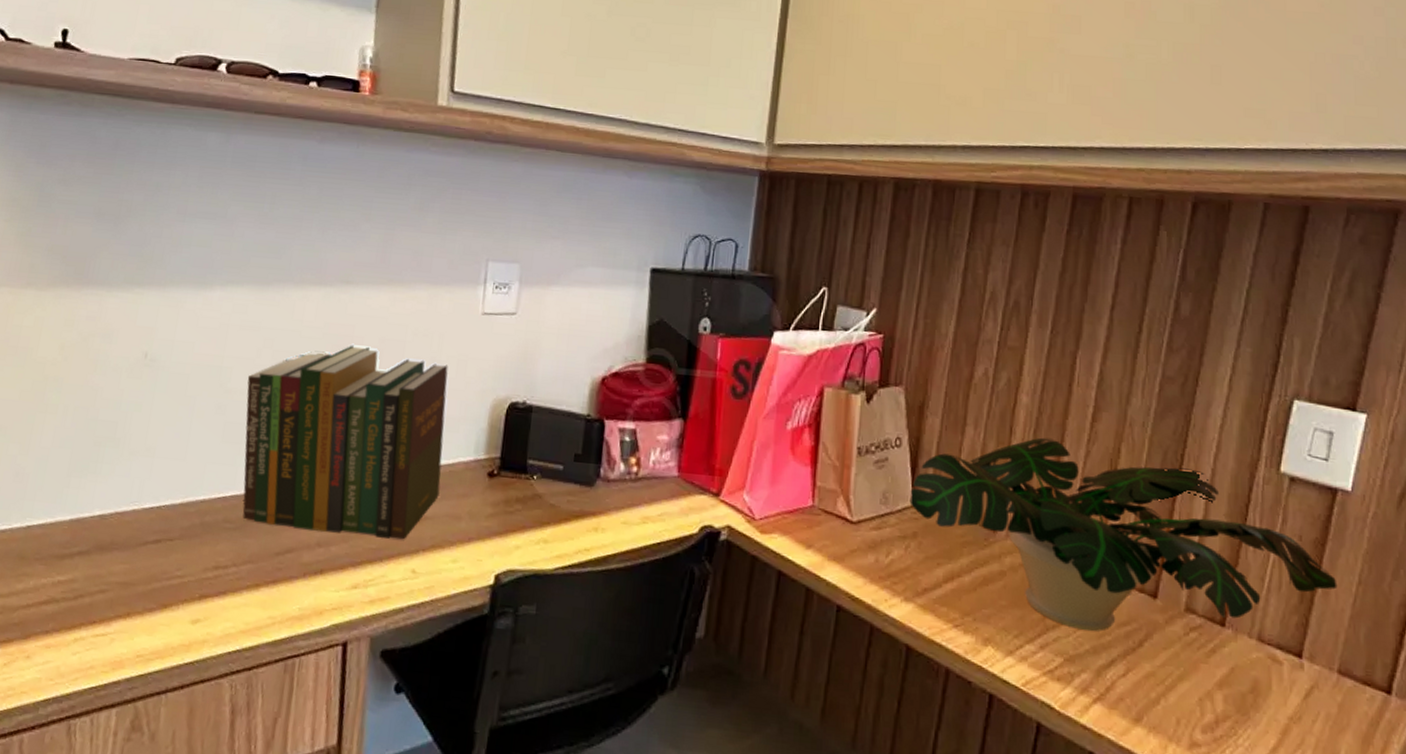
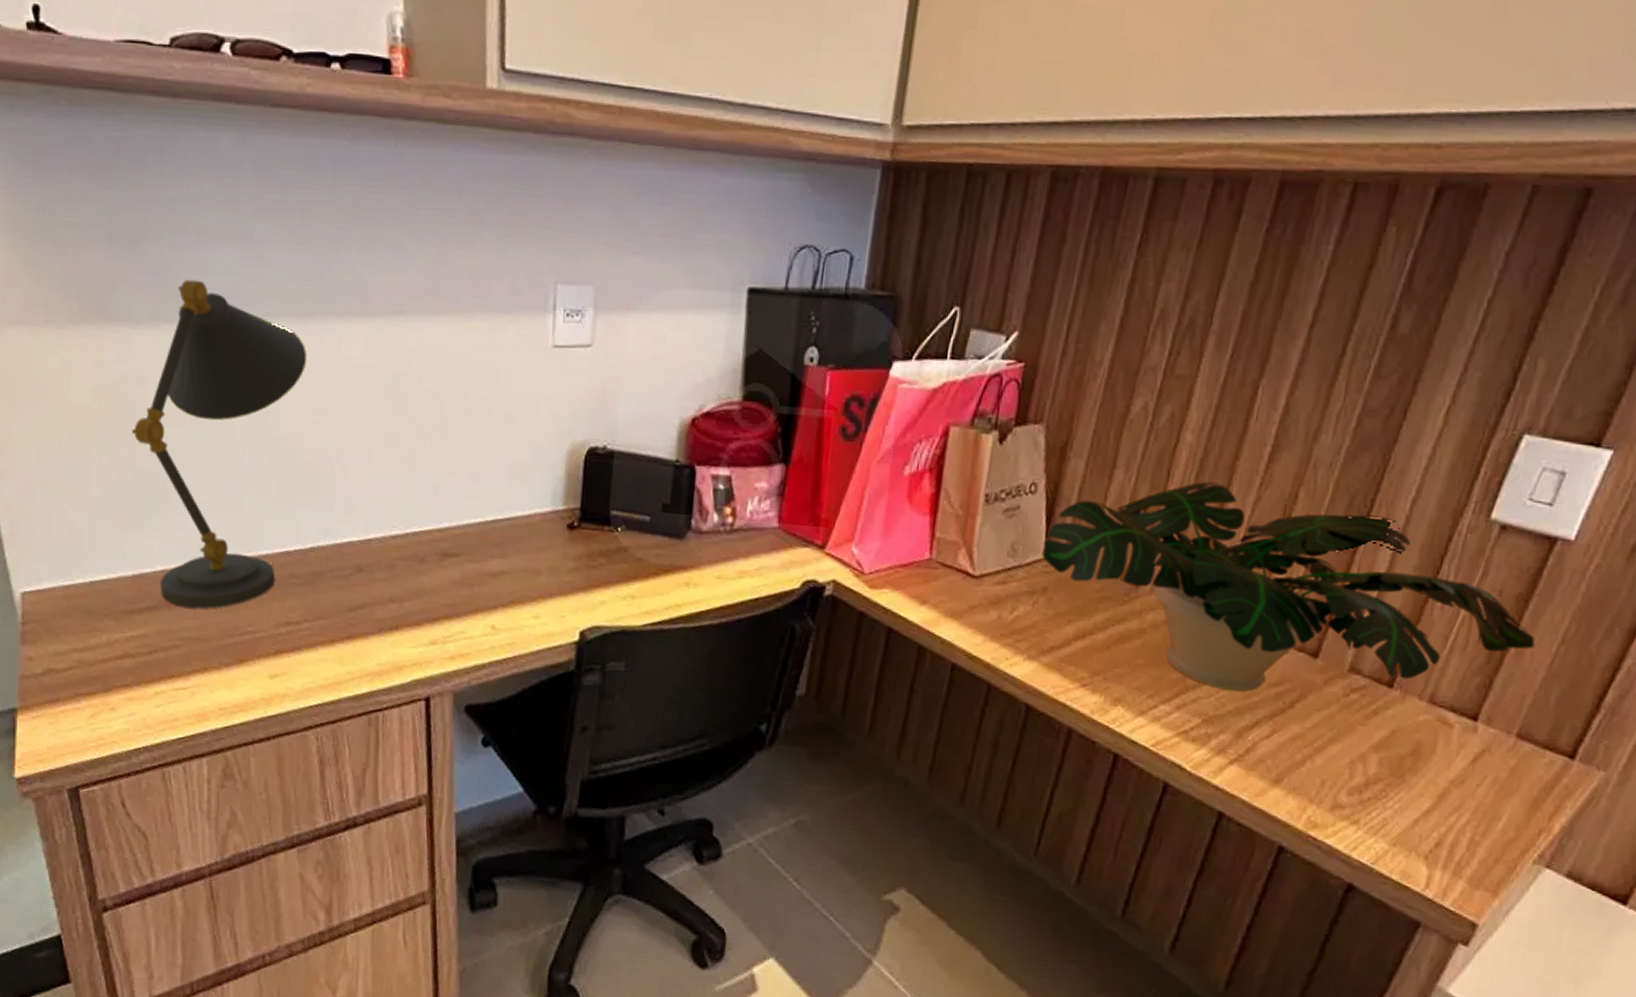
desk lamp: none [90,250,263,553] -> present [131,279,308,609]
books: present [242,345,448,539] -> none [298,385,518,594]

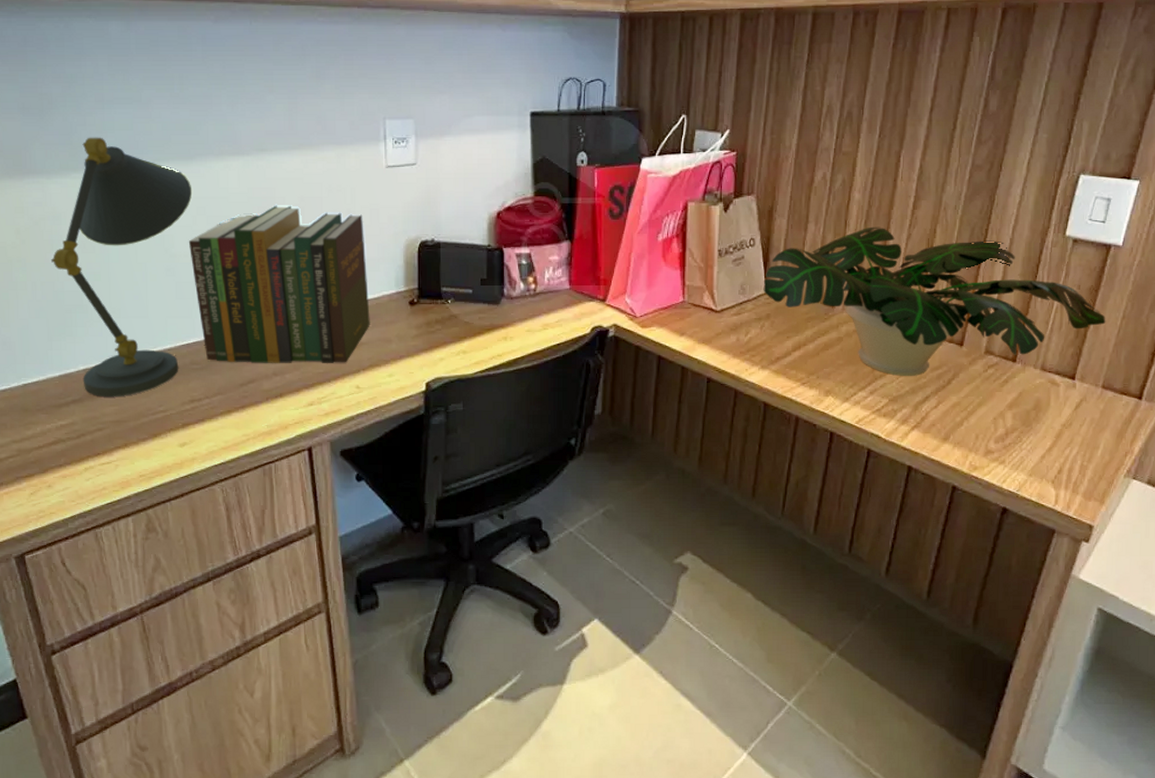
books: none [298,385,518,594] -> present [189,205,370,363]

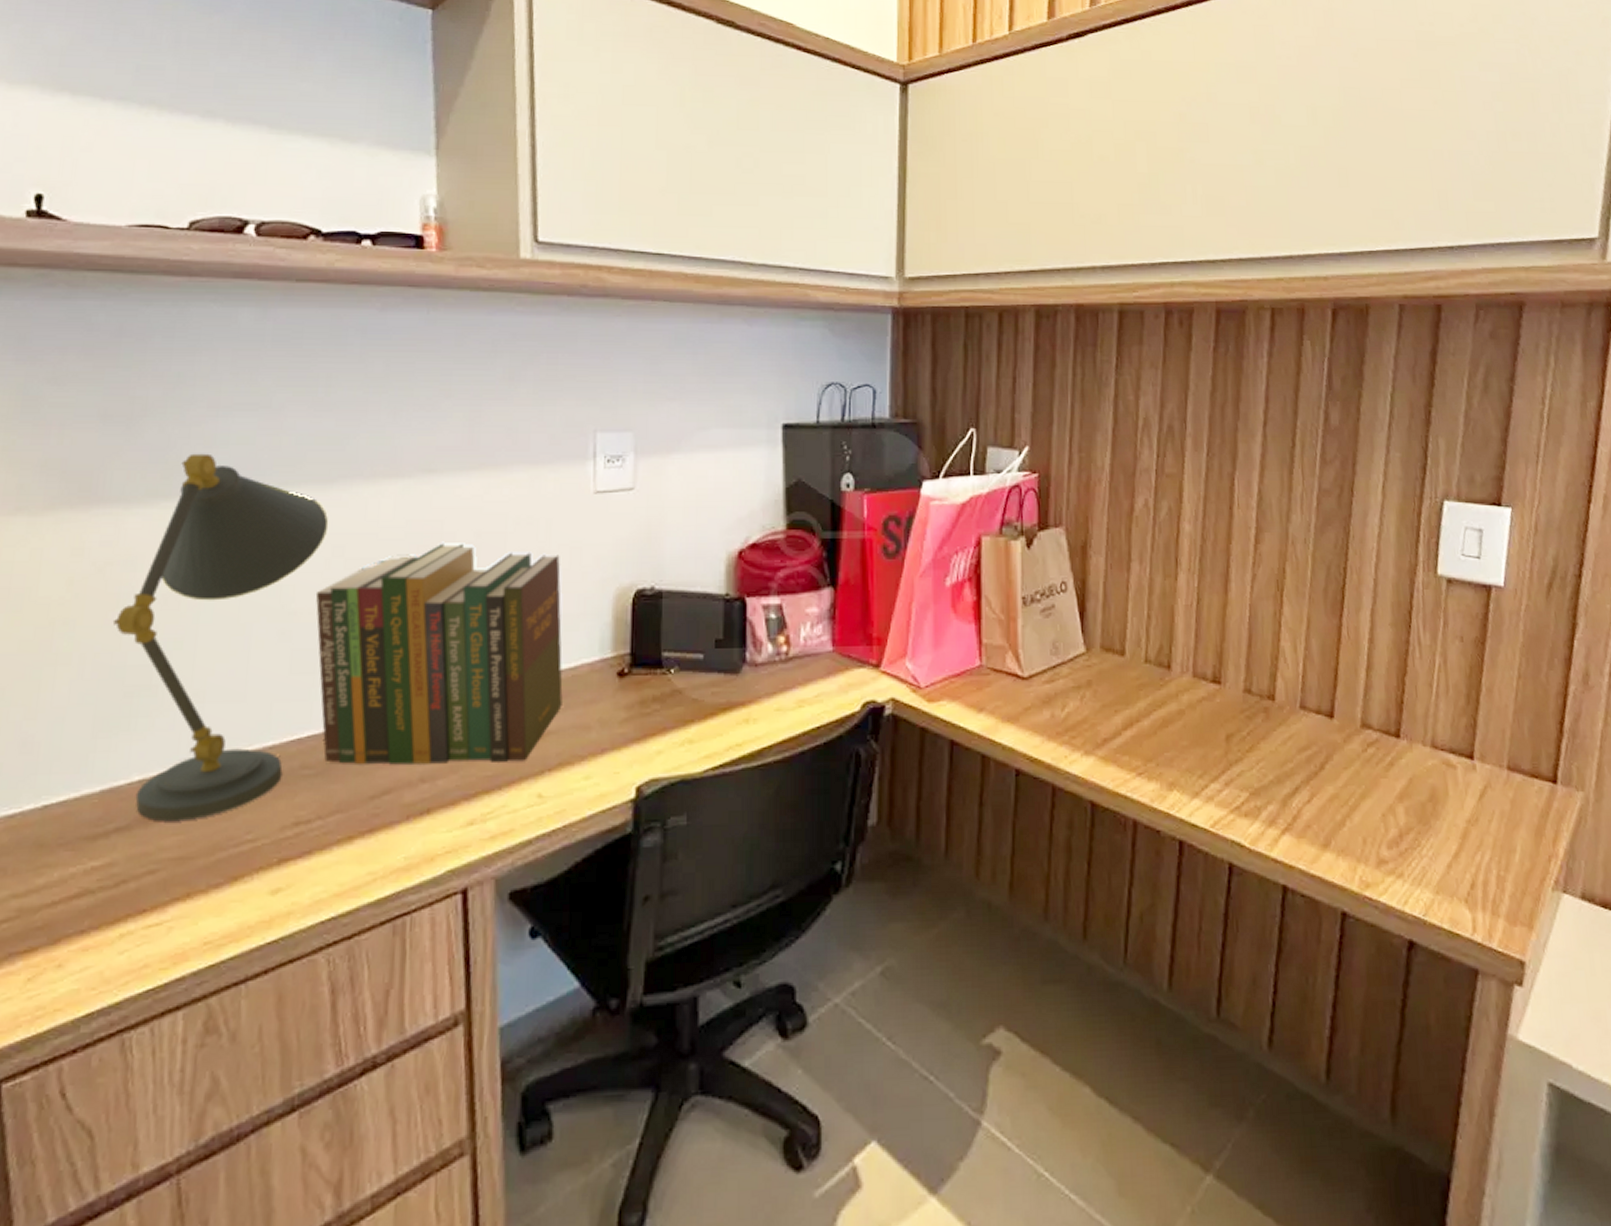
potted plant: present [763,226,1106,376] -> none [1080,565,1500,760]

